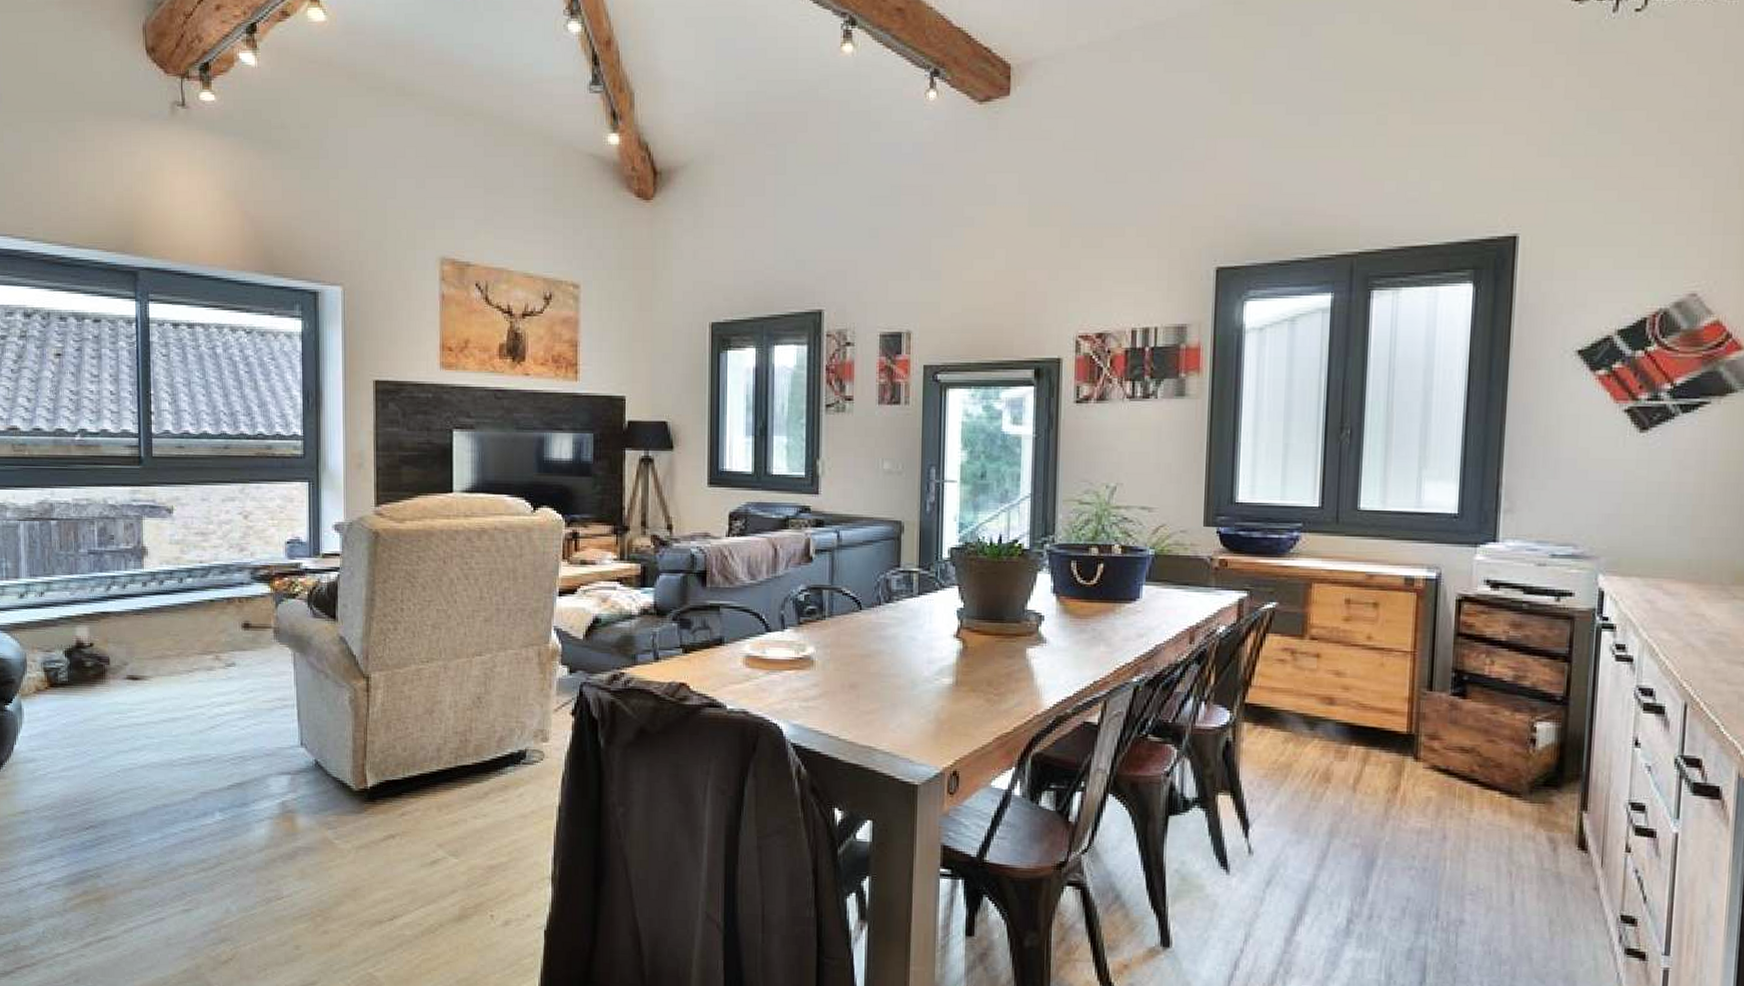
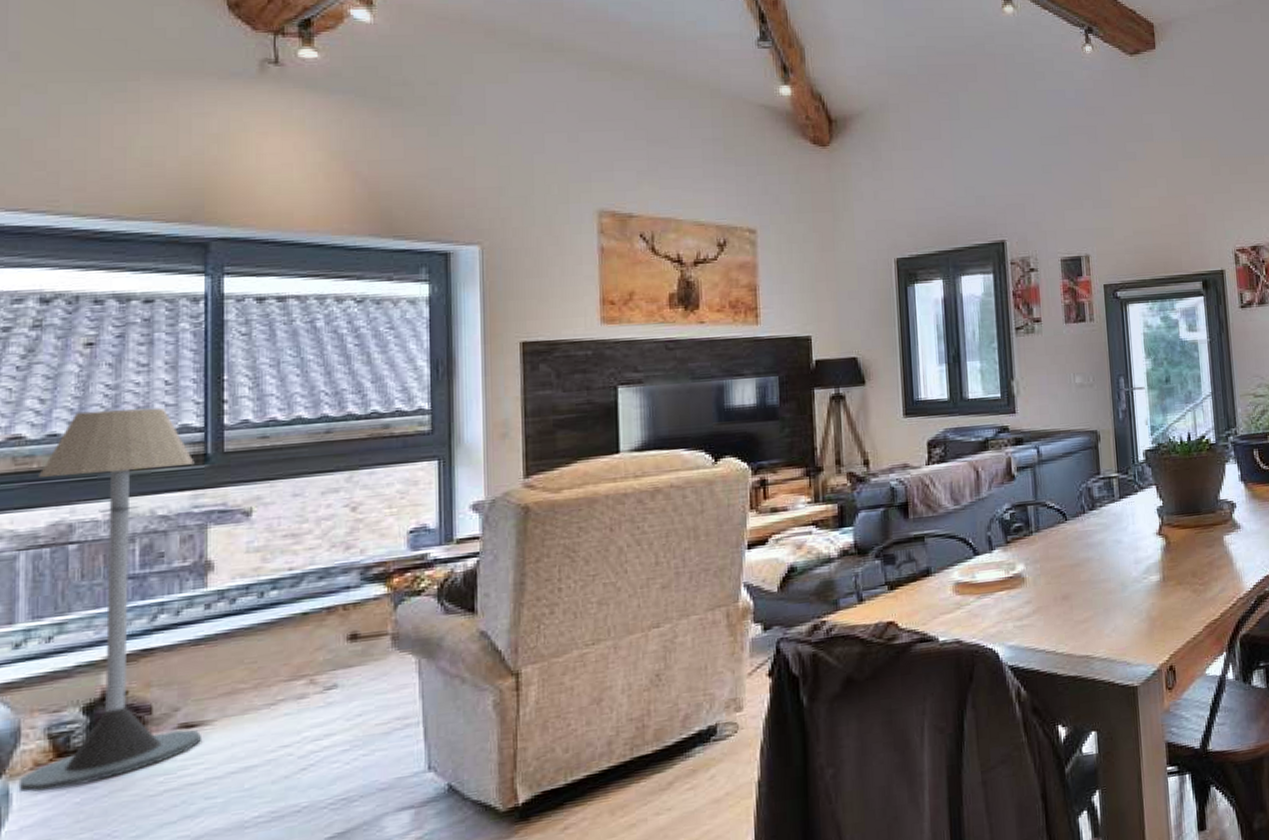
floor lamp: none [27,412,142,711] -> present [18,407,201,793]

